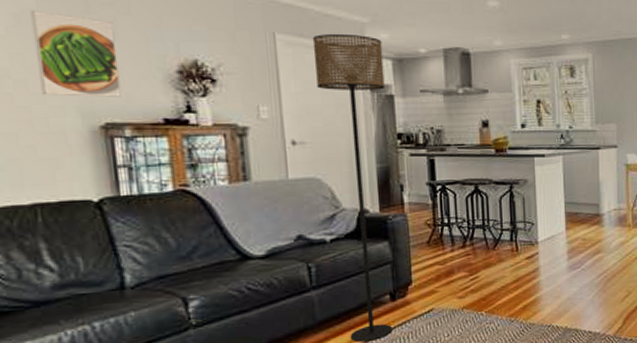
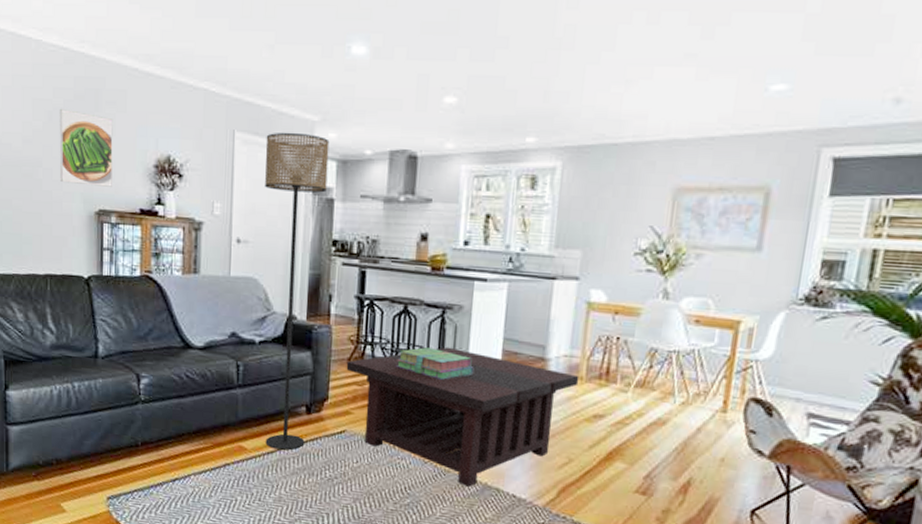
coffee table: none [426,217,628,334] -> present [346,346,579,487]
stack of books: none [475,220,544,247] -> present [397,347,474,380]

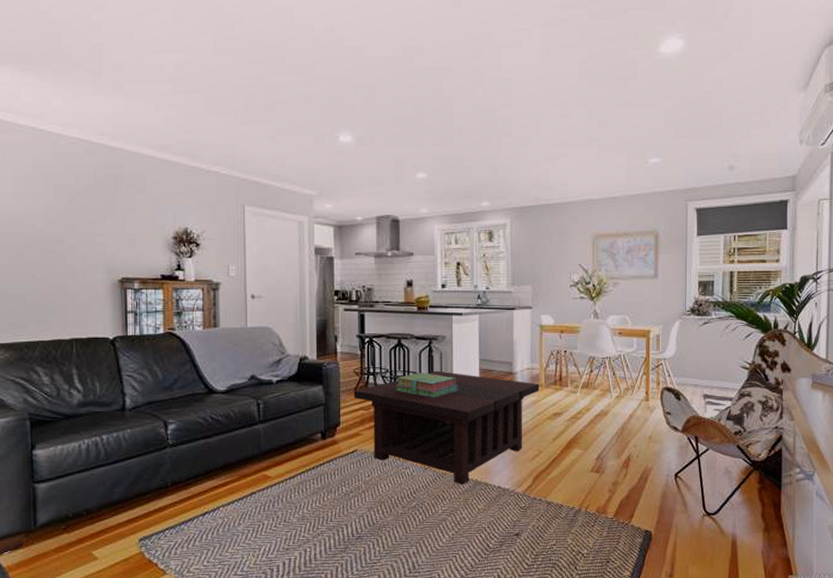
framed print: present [59,109,113,187] -> none [81,192,134,257]
floor lamp: present [265,132,330,451] -> none [272,205,327,474]

